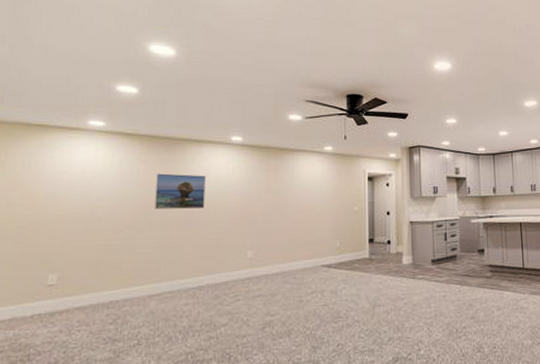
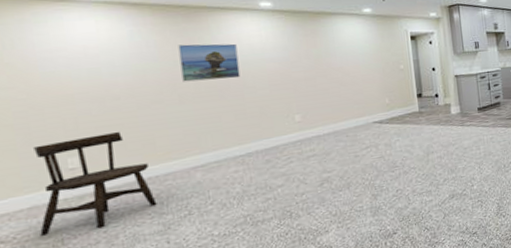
dining chair: none [13,253,113,348] -> present [34,132,157,236]

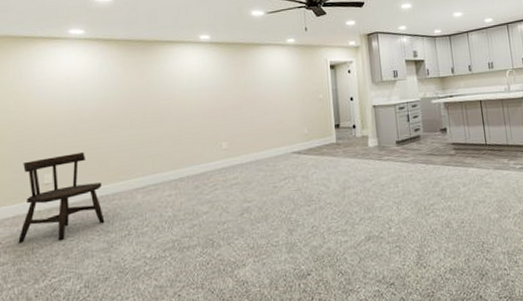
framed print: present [178,43,241,82] -> none [134,73,180,109]

